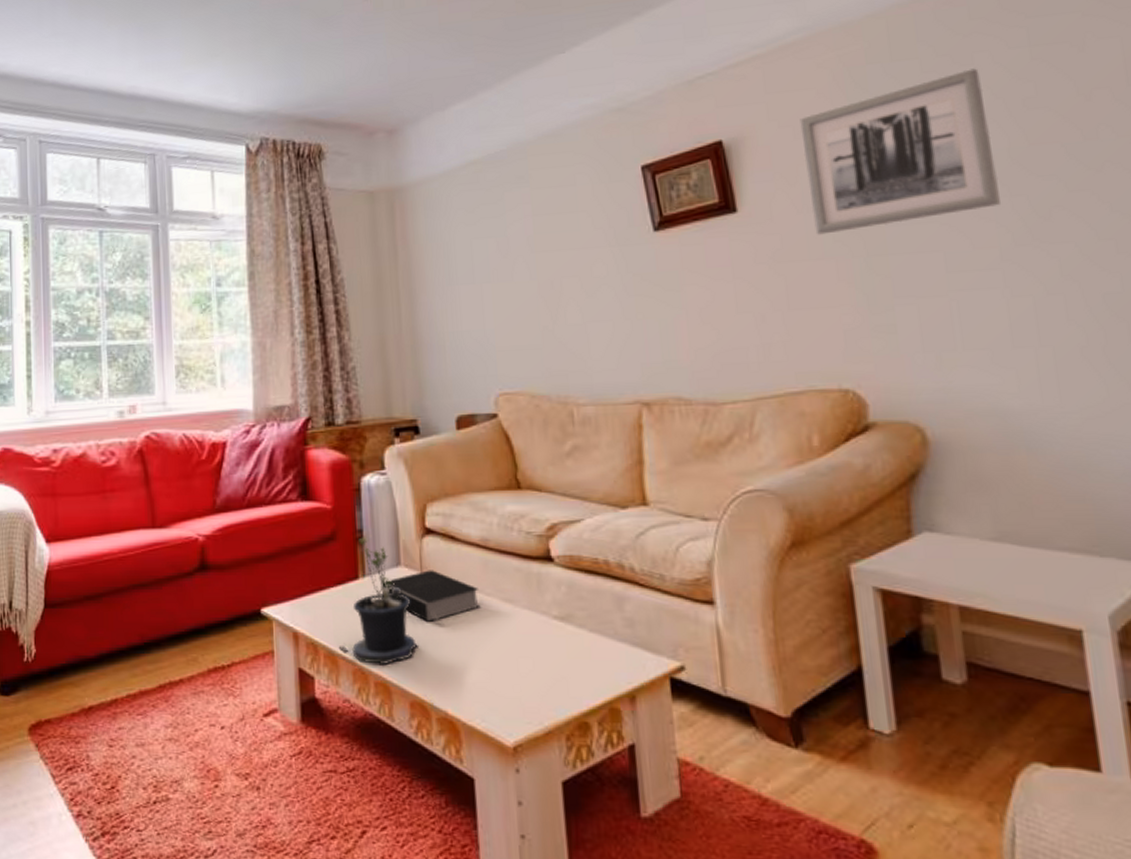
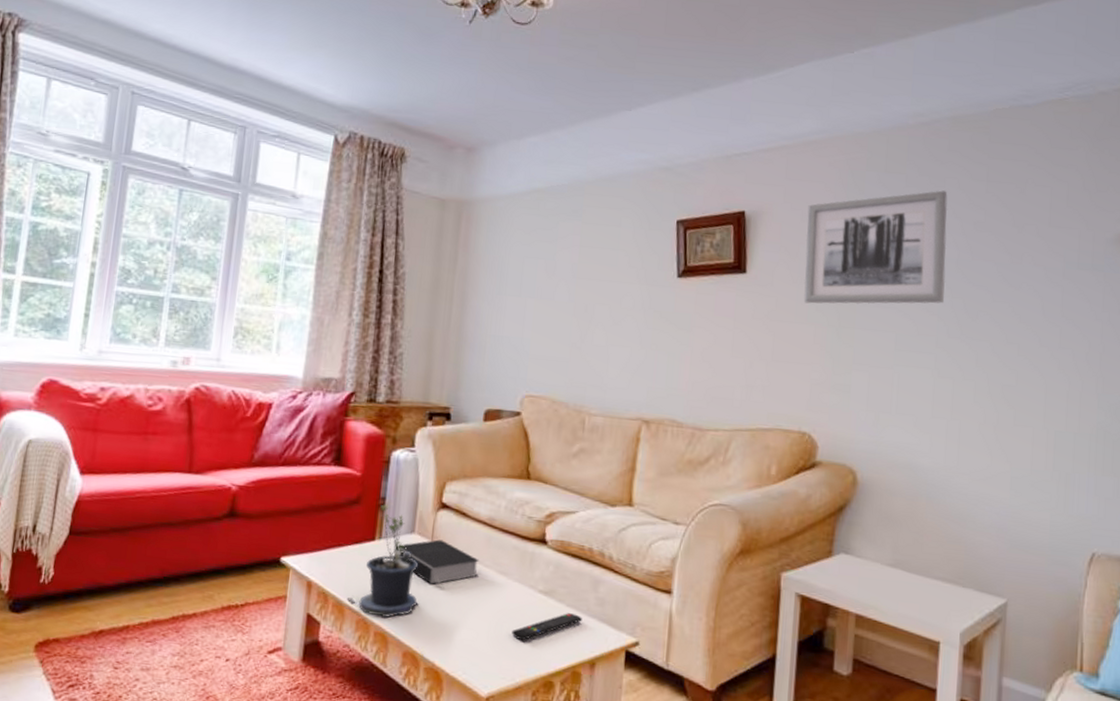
remote control: none [530,639,611,677] -> present [511,613,582,641]

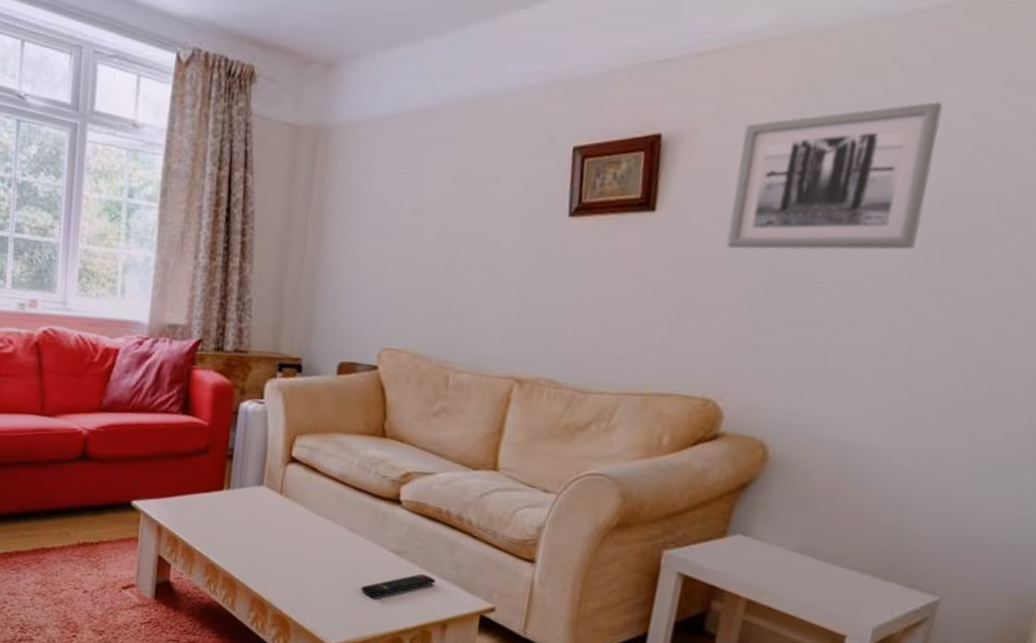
potted plant: present [346,503,419,618] -> none [196,454,267,565]
book: present [395,539,479,588] -> none [243,493,329,541]

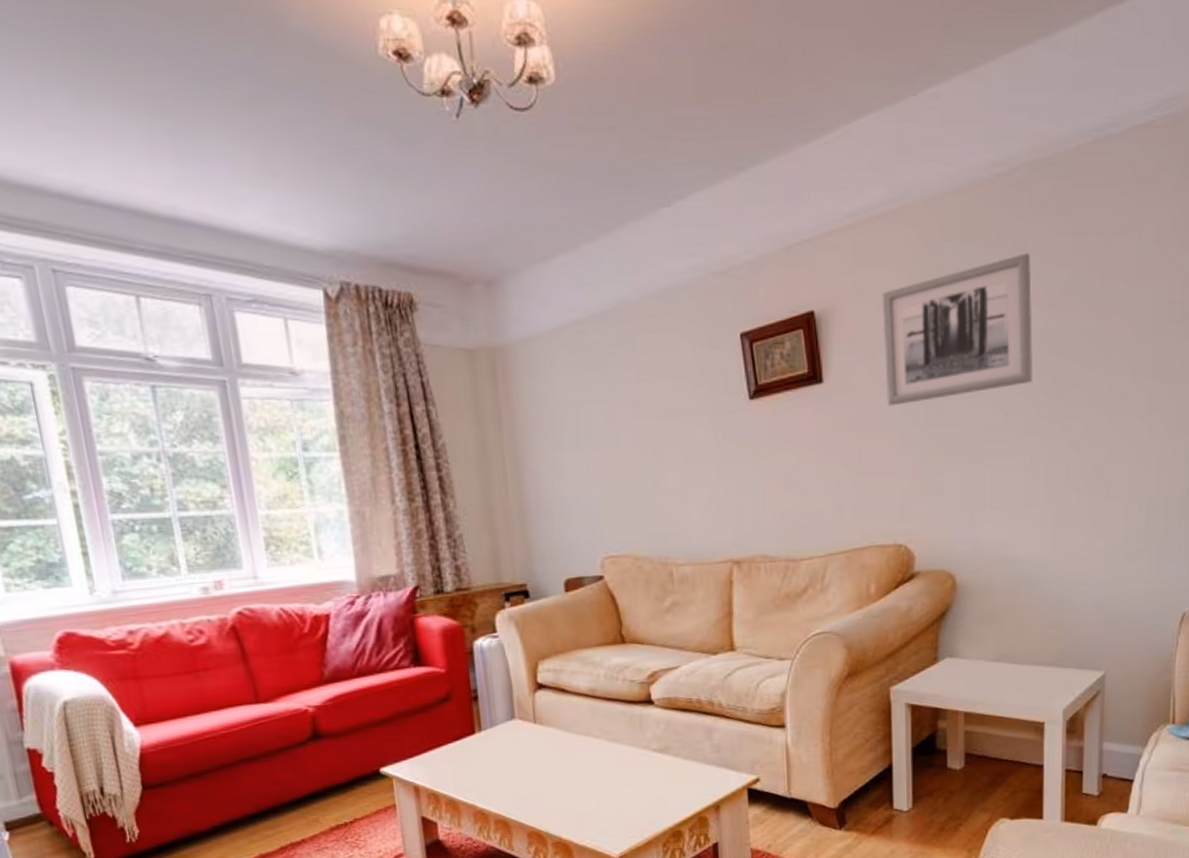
remote control: present [360,574,436,597] -> none [633,764,701,800]

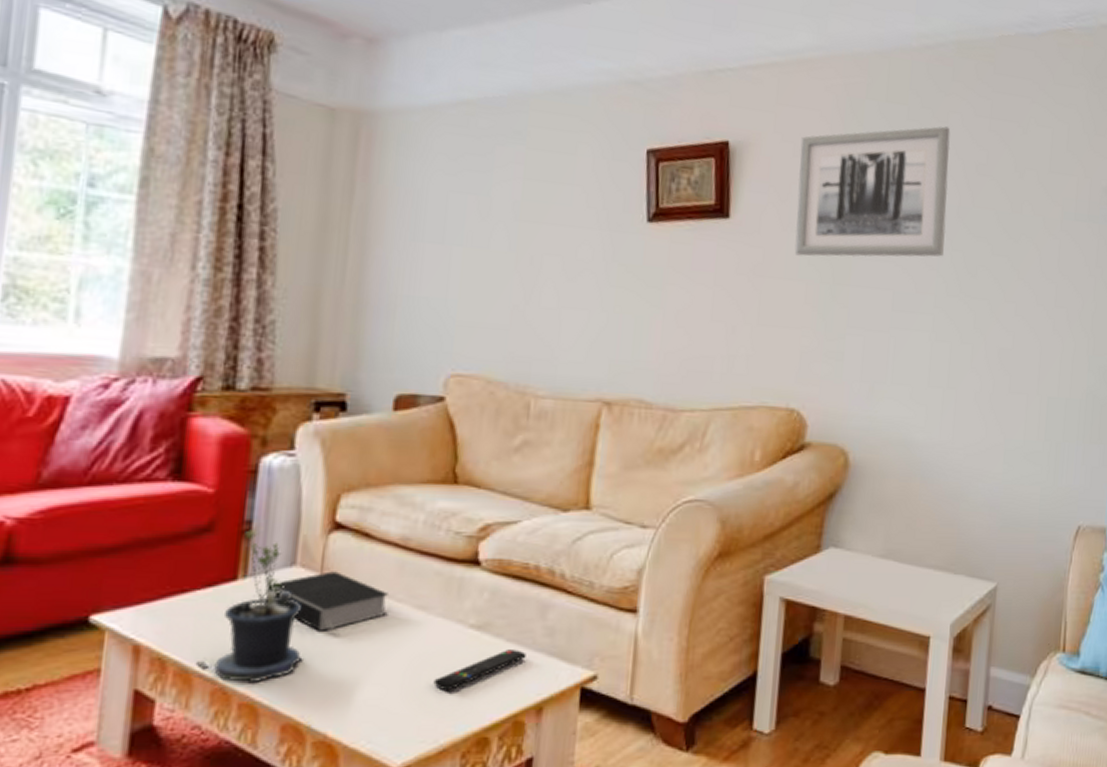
potted plant: none [459,694,534,805] -> present [195,528,303,682]
book: none [498,720,590,766] -> present [267,571,388,635]
remote control: none [633,764,701,800] -> present [433,650,526,692]

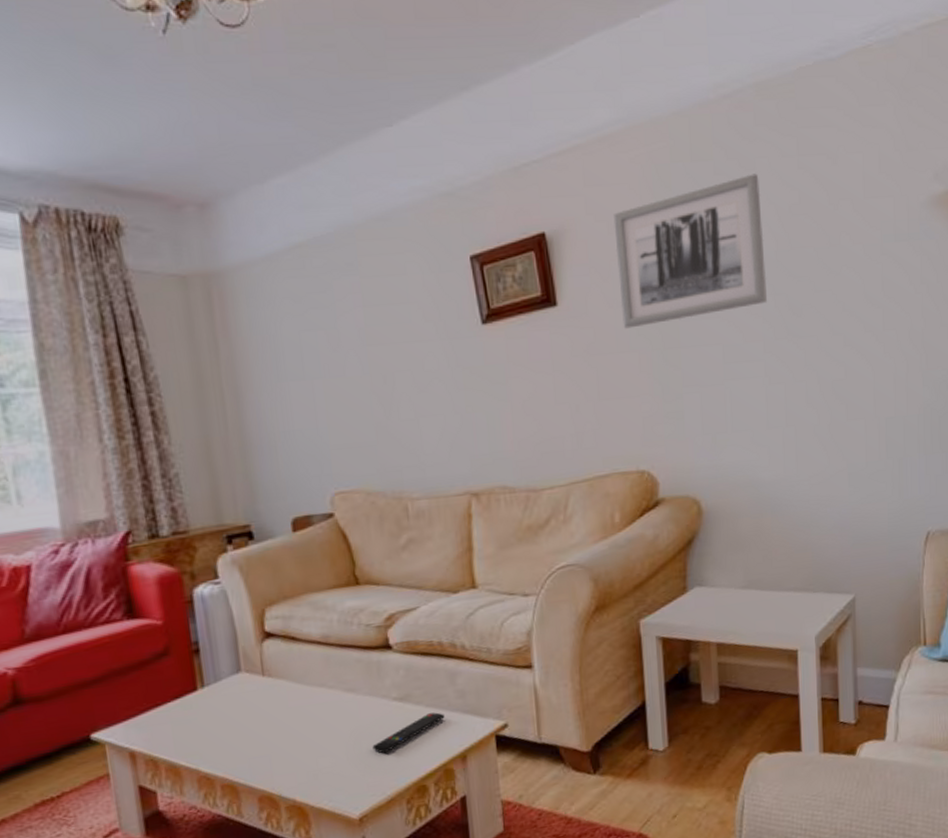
potted plant: present [195,528,303,682] -> none [180,647,264,770]
book: present [267,571,388,635] -> none [223,671,324,722]

